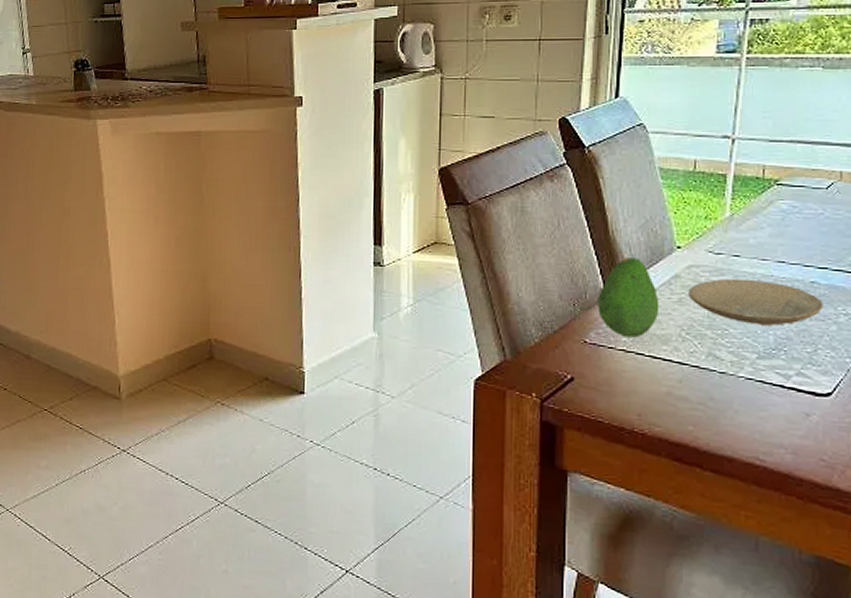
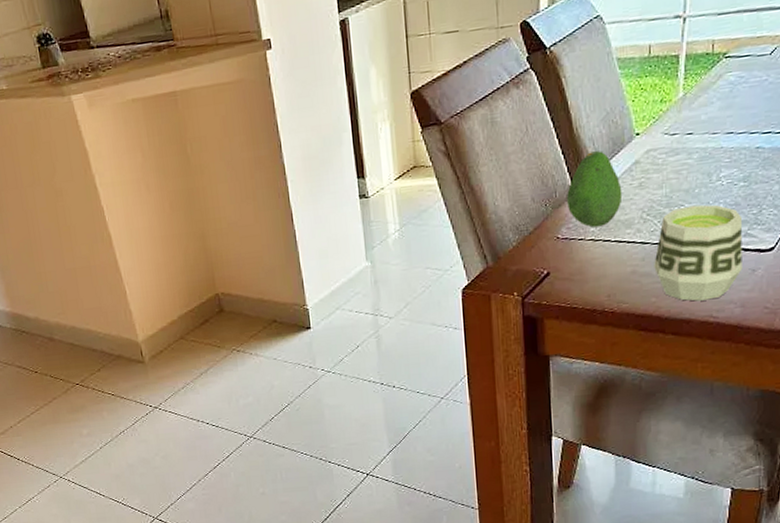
plate: present [688,278,823,326] -> none [647,153,767,196]
cup: none [692,331,795,440] -> present [654,204,742,301]

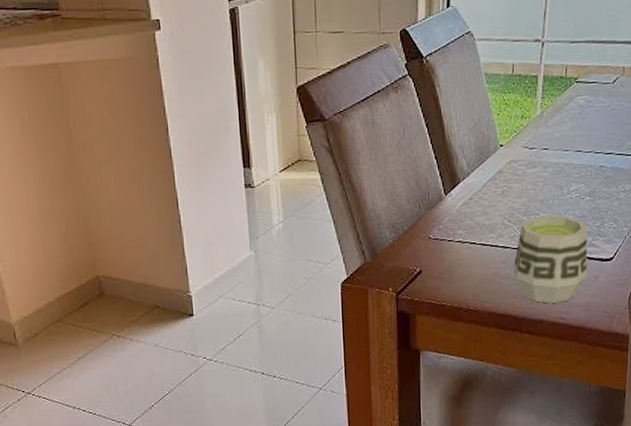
fruit: present [567,151,623,228] -> none [439,158,487,230]

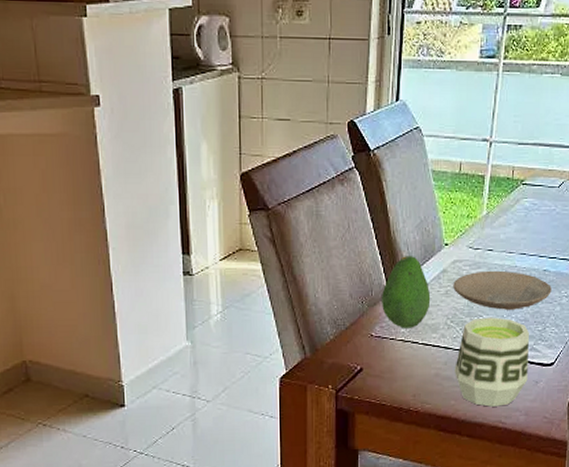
fruit: none [439,158,487,230] -> present [382,256,431,329]
plate: none [509,168,609,207] -> present [453,270,552,310]

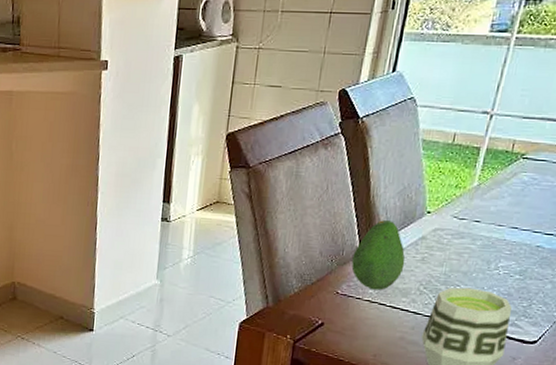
plate: present [453,270,552,310] -> none [431,241,544,283]

